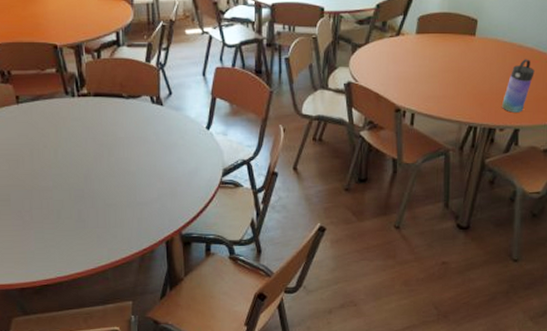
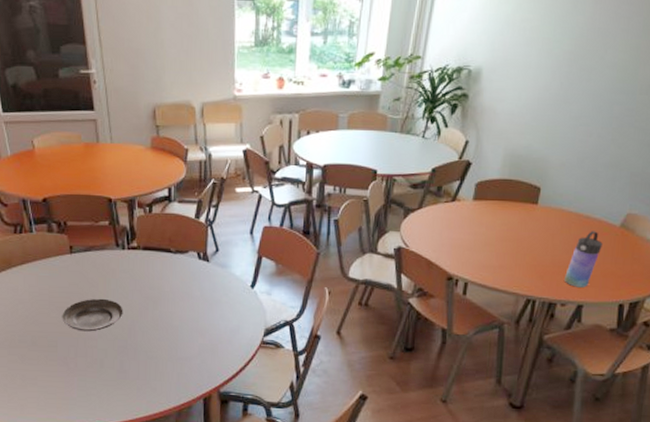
tart tin: none [13,148,78,183] -> present [62,298,123,332]

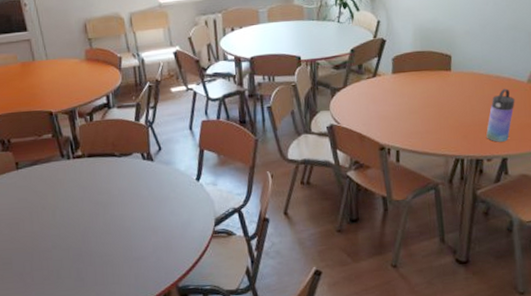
tart tin: present [62,298,123,332] -> none [14,209,75,245]

